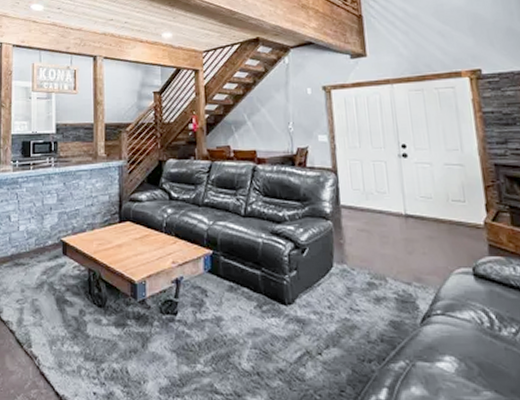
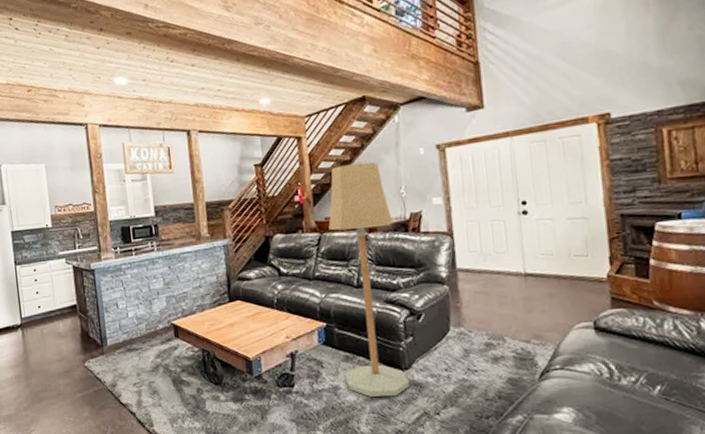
floor lamp: none [219,97,293,332] -> present [328,161,410,397]

